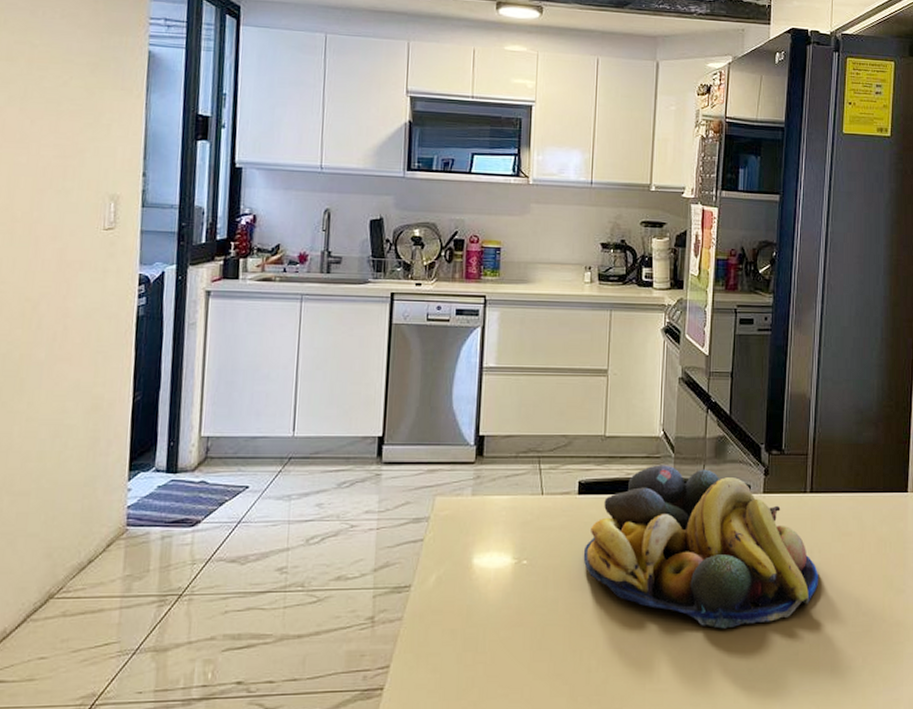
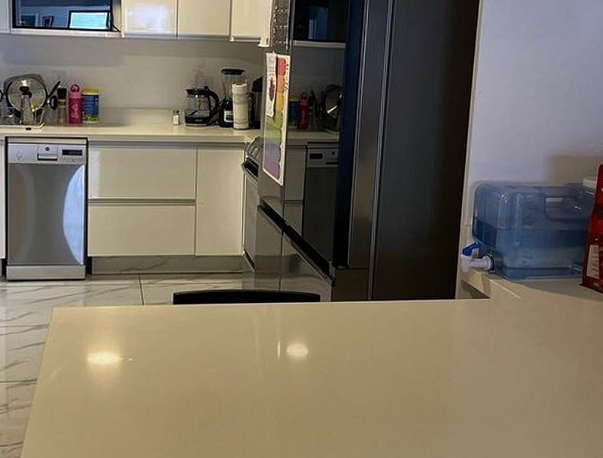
fruit bowl: present [583,465,819,629] -> none [179,279,378,411]

